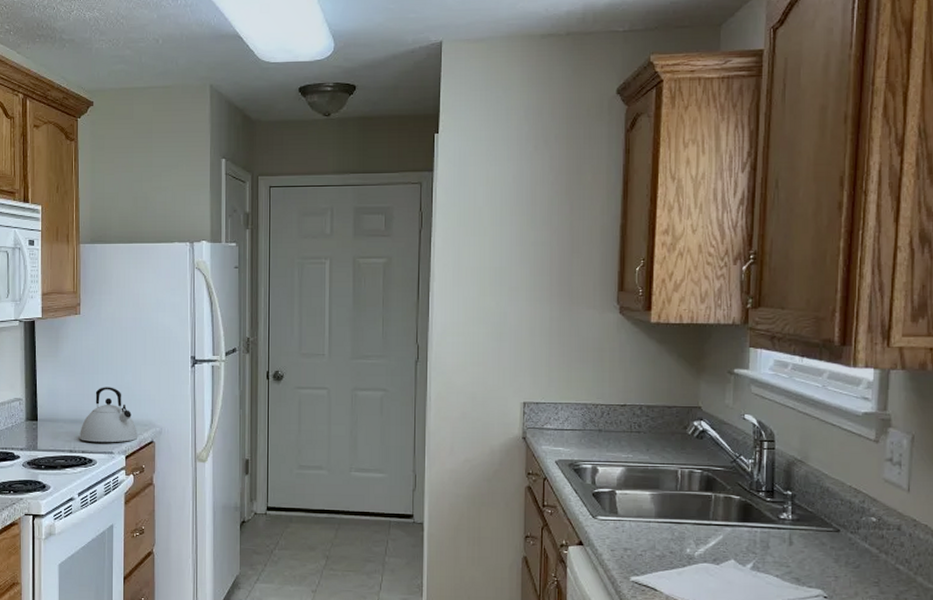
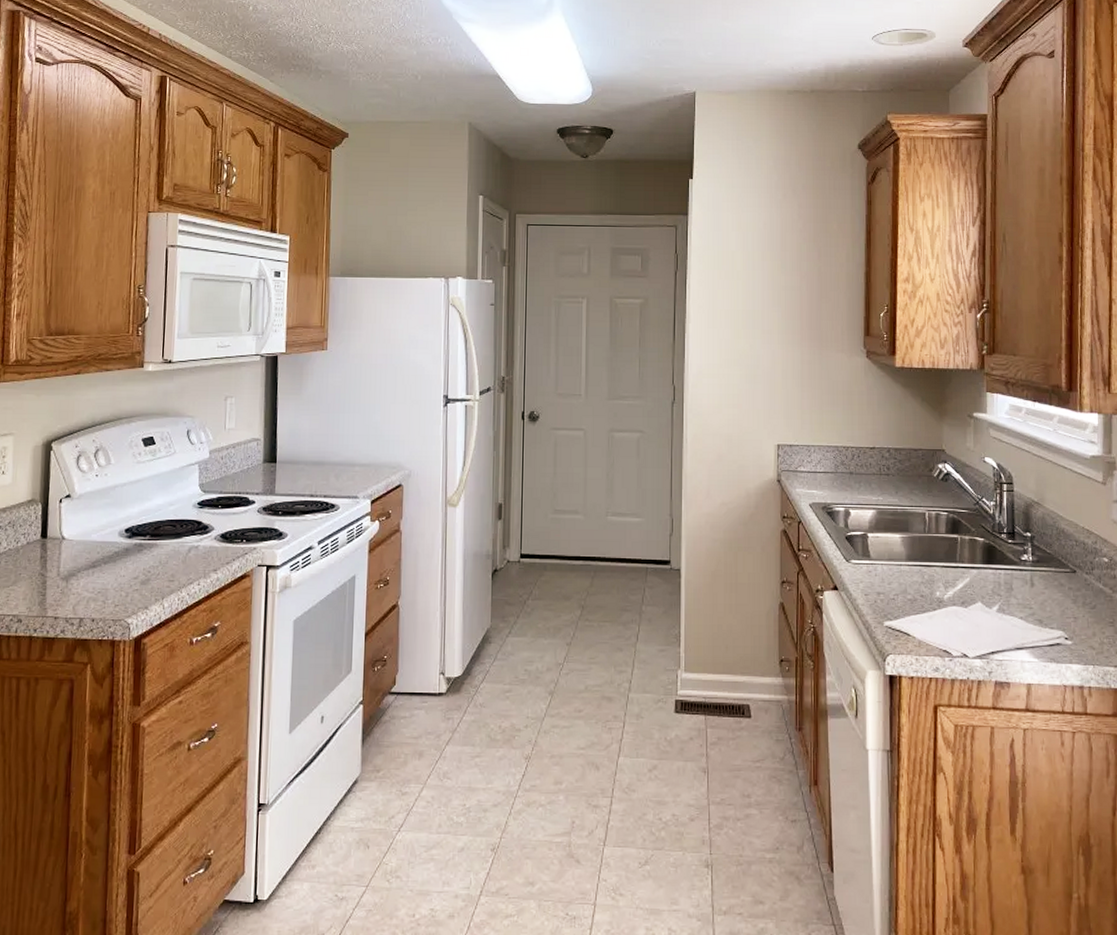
kettle: present [80,387,137,443] -> none [322,426,385,487]

